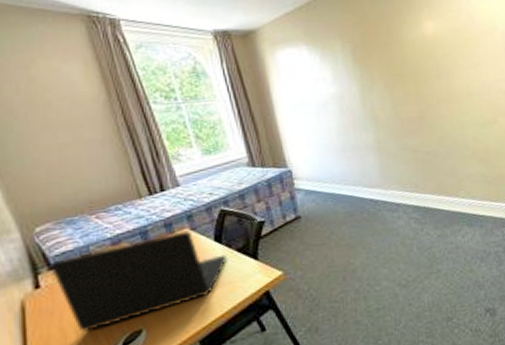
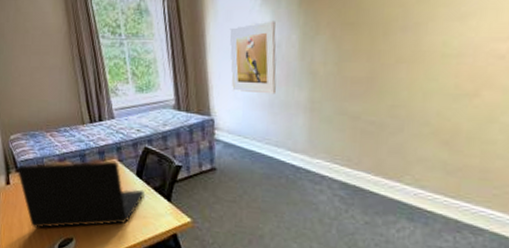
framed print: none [294,76,346,142] -> present [229,21,277,94]

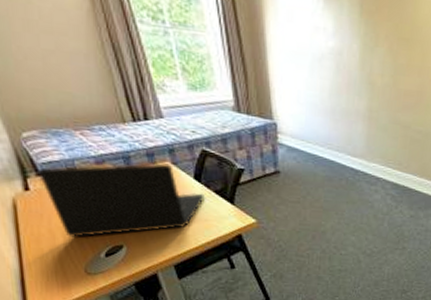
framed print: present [229,21,277,94] -> none [291,26,338,102]

